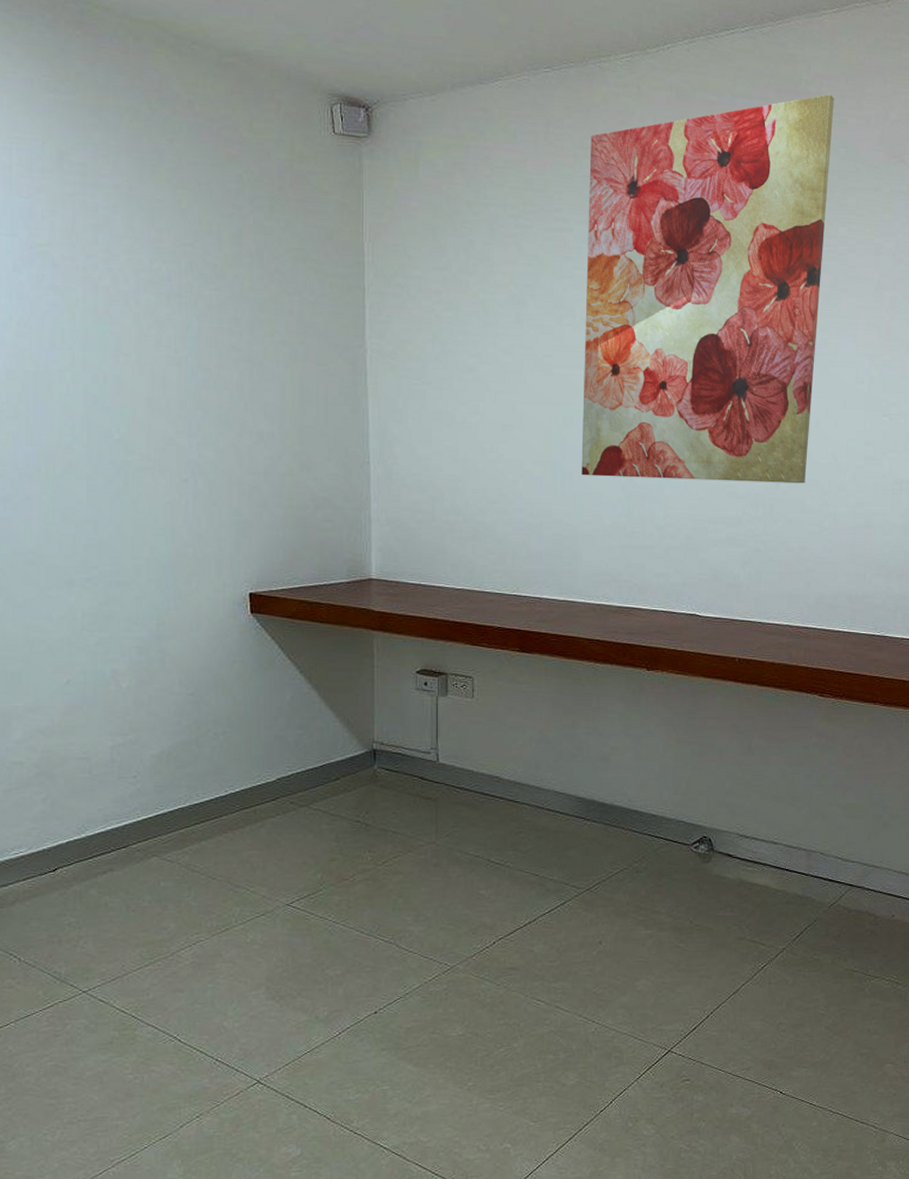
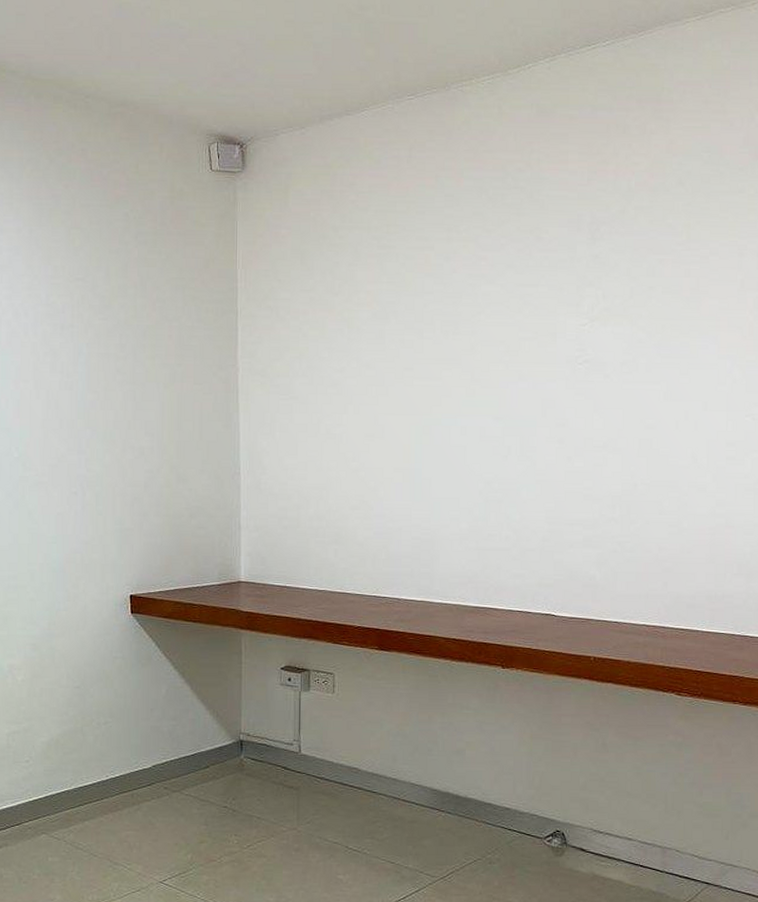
wall art: present [581,94,835,484] -> none [440,101,698,485]

